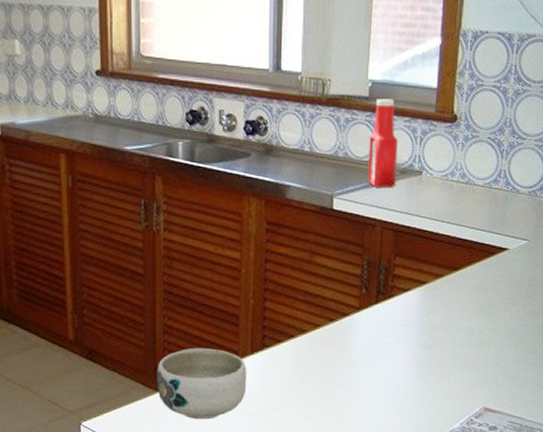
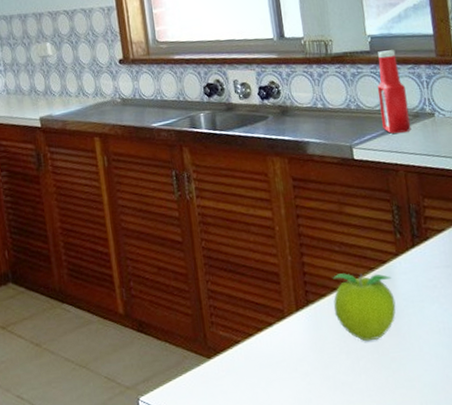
bowl: present [157,347,247,420] -> none [206,309,298,385]
fruit: none [288,322,350,389] -> present [333,273,396,342]

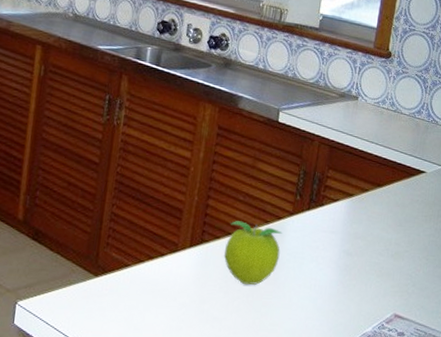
ketchup bottle: present [377,50,412,134] -> none [311,31,340,108]

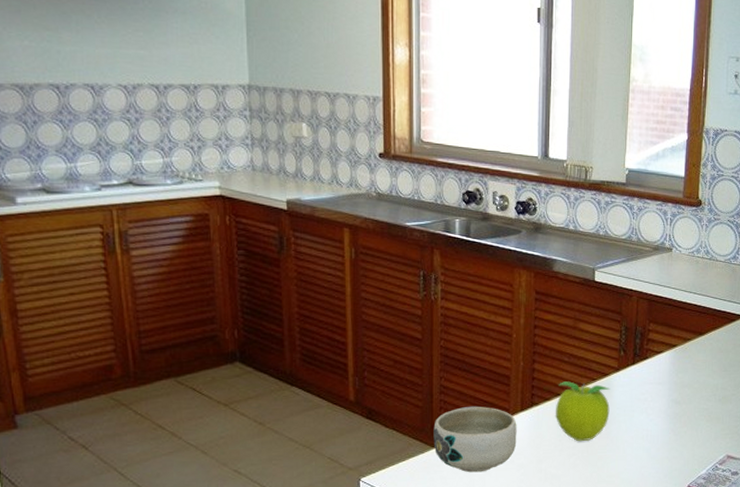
bowl: none [97,237,184,308] -> present [433,406,517,473]

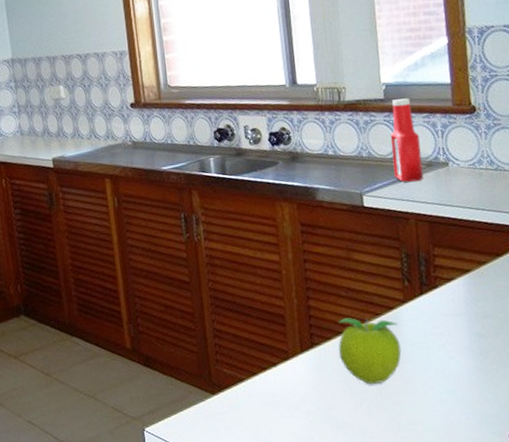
bowl: present [433,406,517,473] -> none [211,349,301,421]
ketchup bottle: none [625,185,651,262] -> present [390,98,424,182]

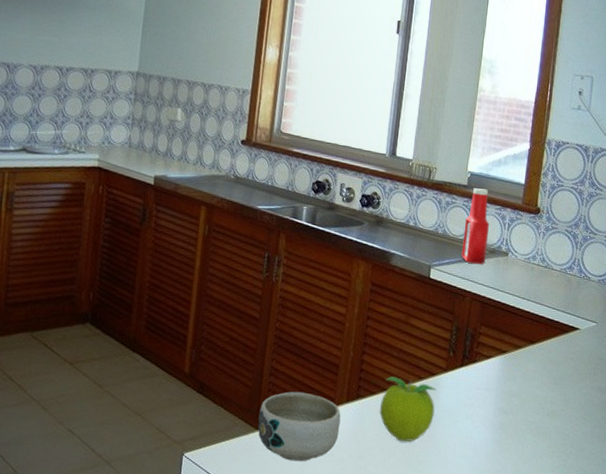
bowl: none [211,349,301,421] -> present [258,391,341,462]

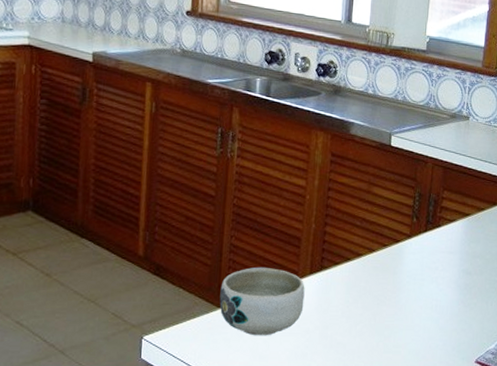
fruit: present [379,376,437,442] -> none [344,246,401,309]
ketchup bottle: present [461,188,489,264] -> none [422,52,449,129]

